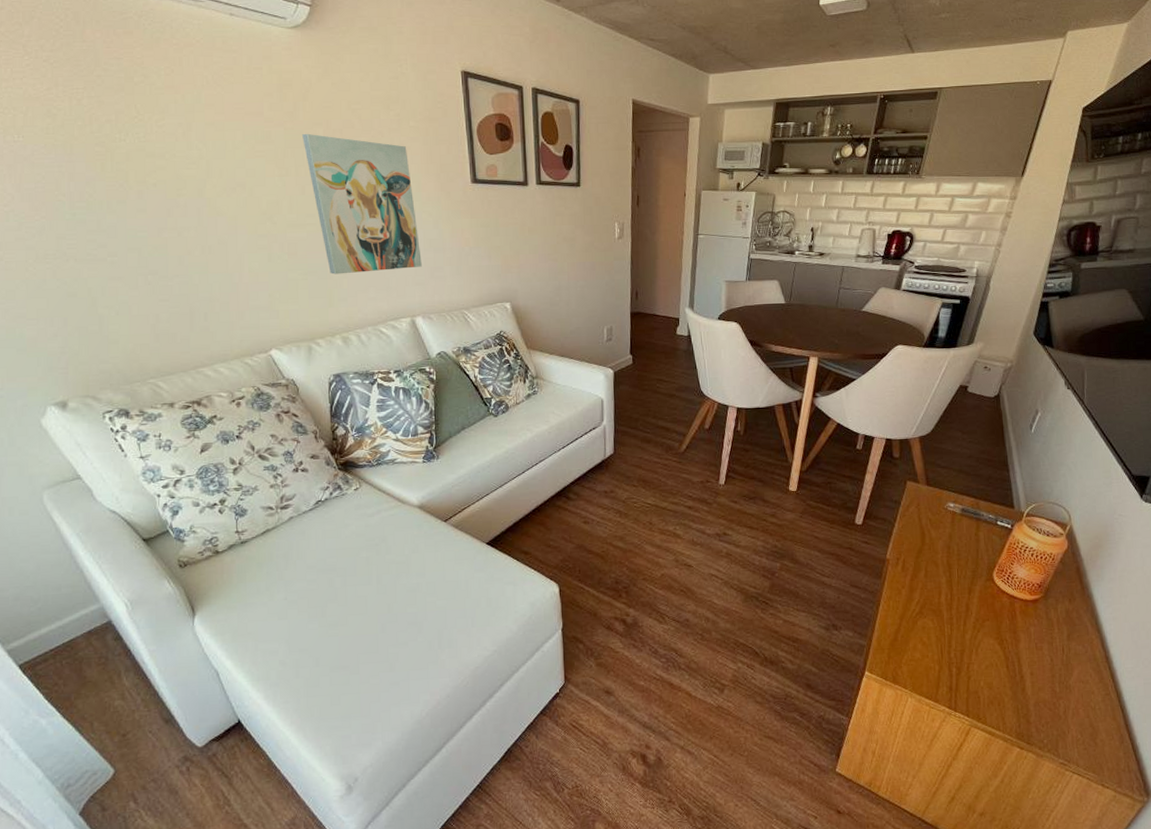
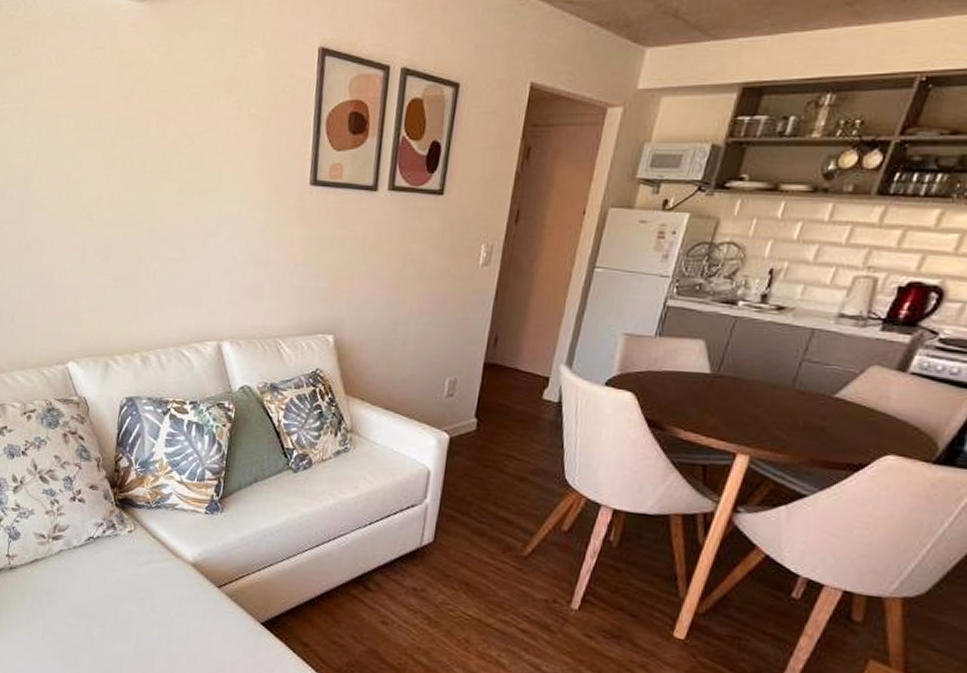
wall art: present [302,133,422,275] -> none [134,121,243,284]

